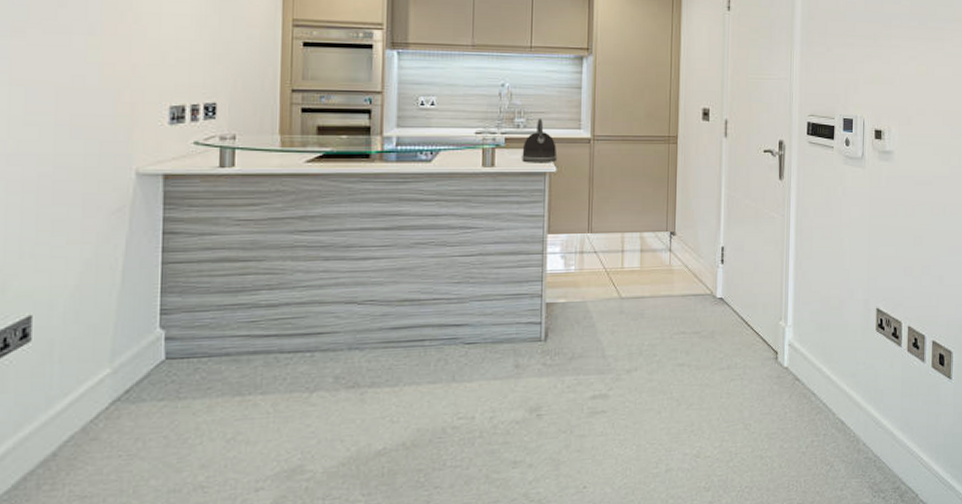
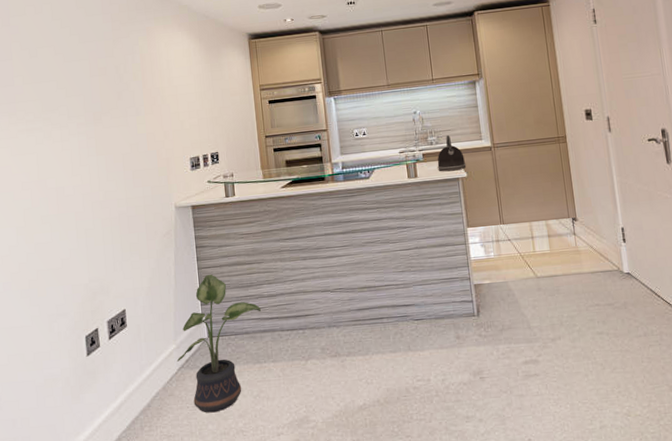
potted plant: none [110,271,253,464] -> present [176,274,261,413]

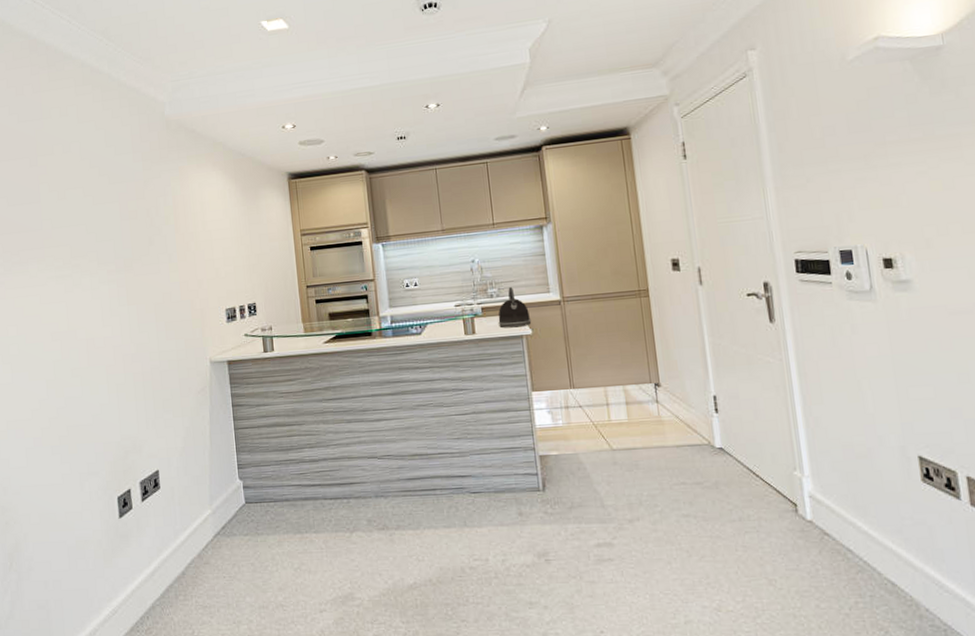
potted plant: present [176,274,261,413] -> none [212,435,302,584]

